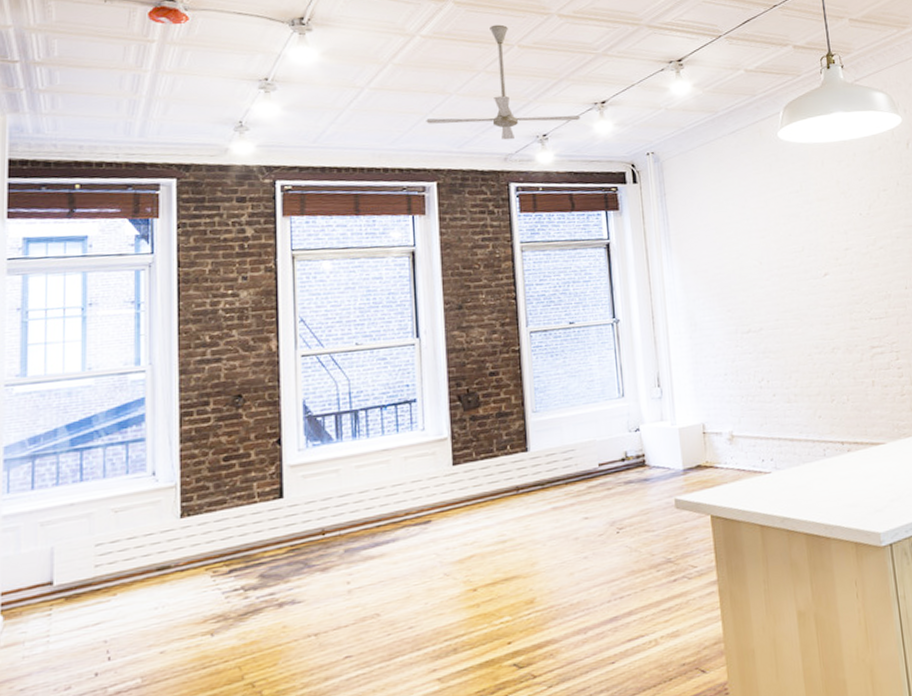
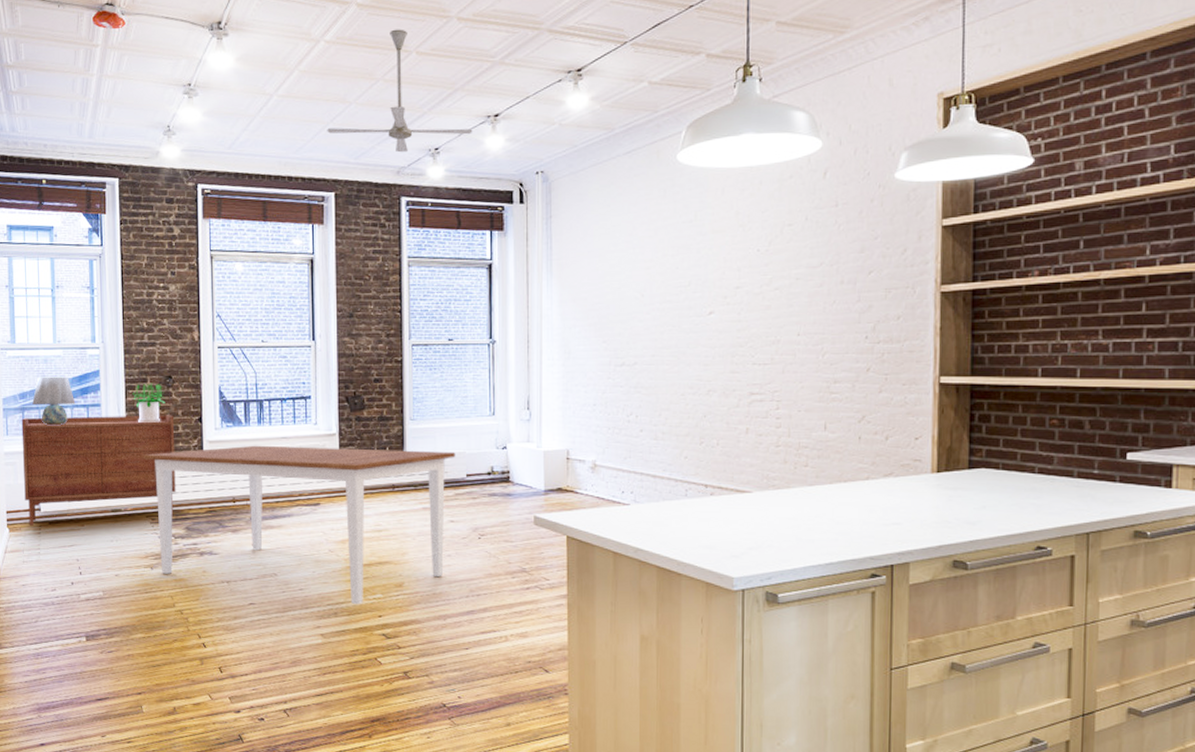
sideboard: none [29,440,247,608] -> present [21,415,176,527]
table lamp: none [48,410,110,473] -> present [32,376,76,425]
potted plant: none [190,405,234,454] -> present [133,383,166,422]
dining table: none [202,441,585,640] -> present [143,445,456,605]

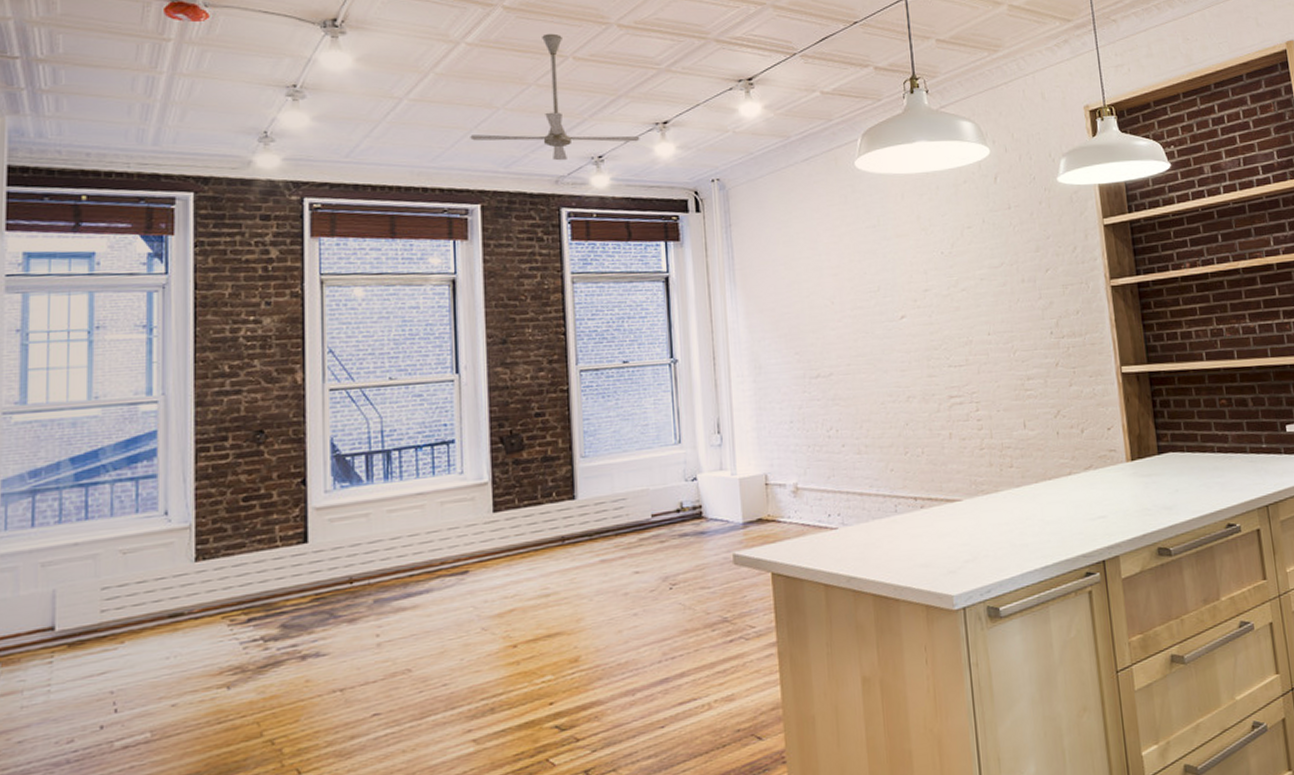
sideboard: present [21,415,176,527] -> none [29,479,267,655]
table lamp: present [32,376,76,425] -> none [49,442,119,510]
potted plant: present [133,383,166,422] -> none [206,441,254,494]
dining table: present [143,445,456,605] -> none [219,489,638,695]

